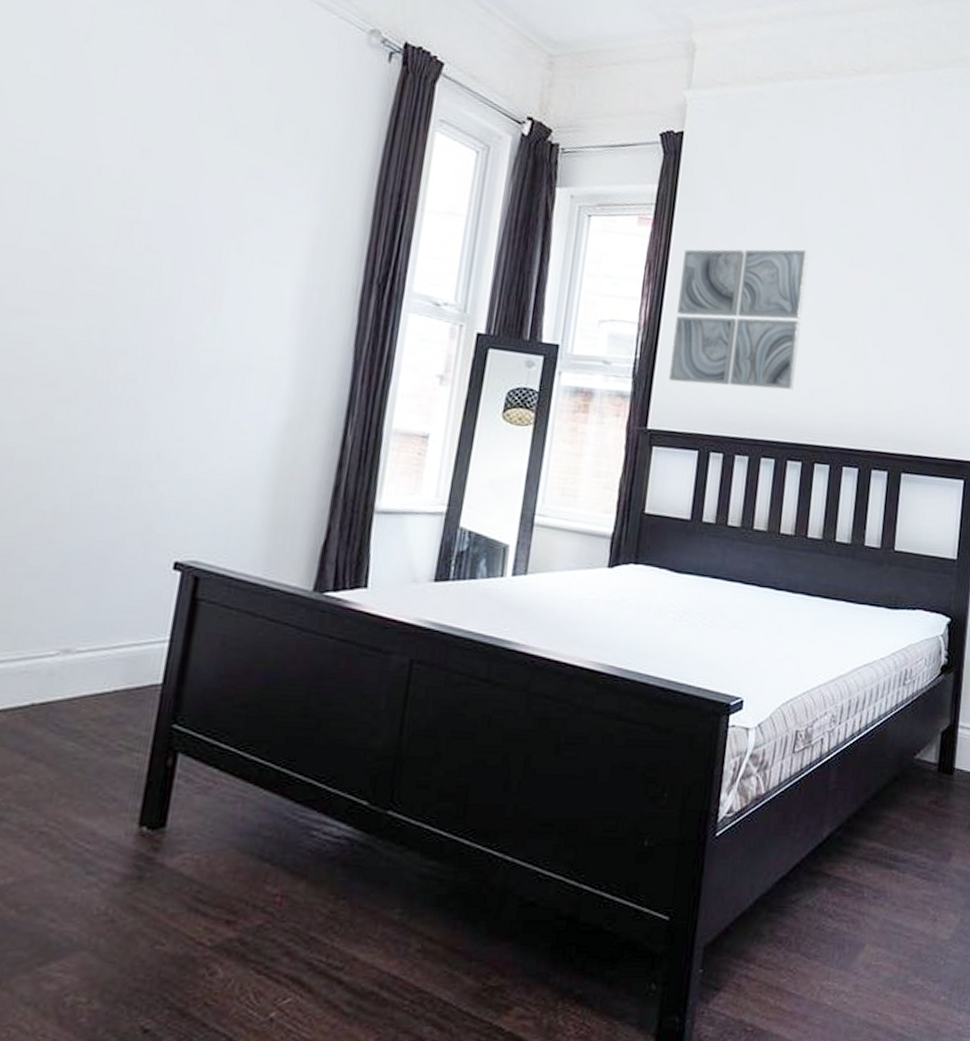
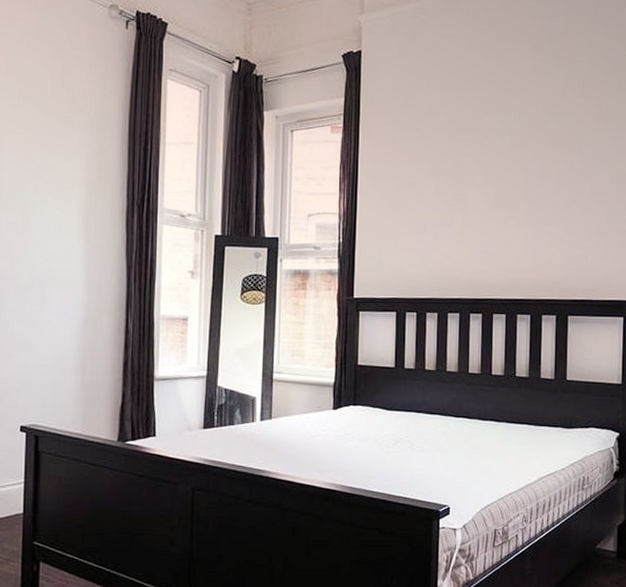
wall art: present [669,249,809,390] -> none [367,137,474,258]

